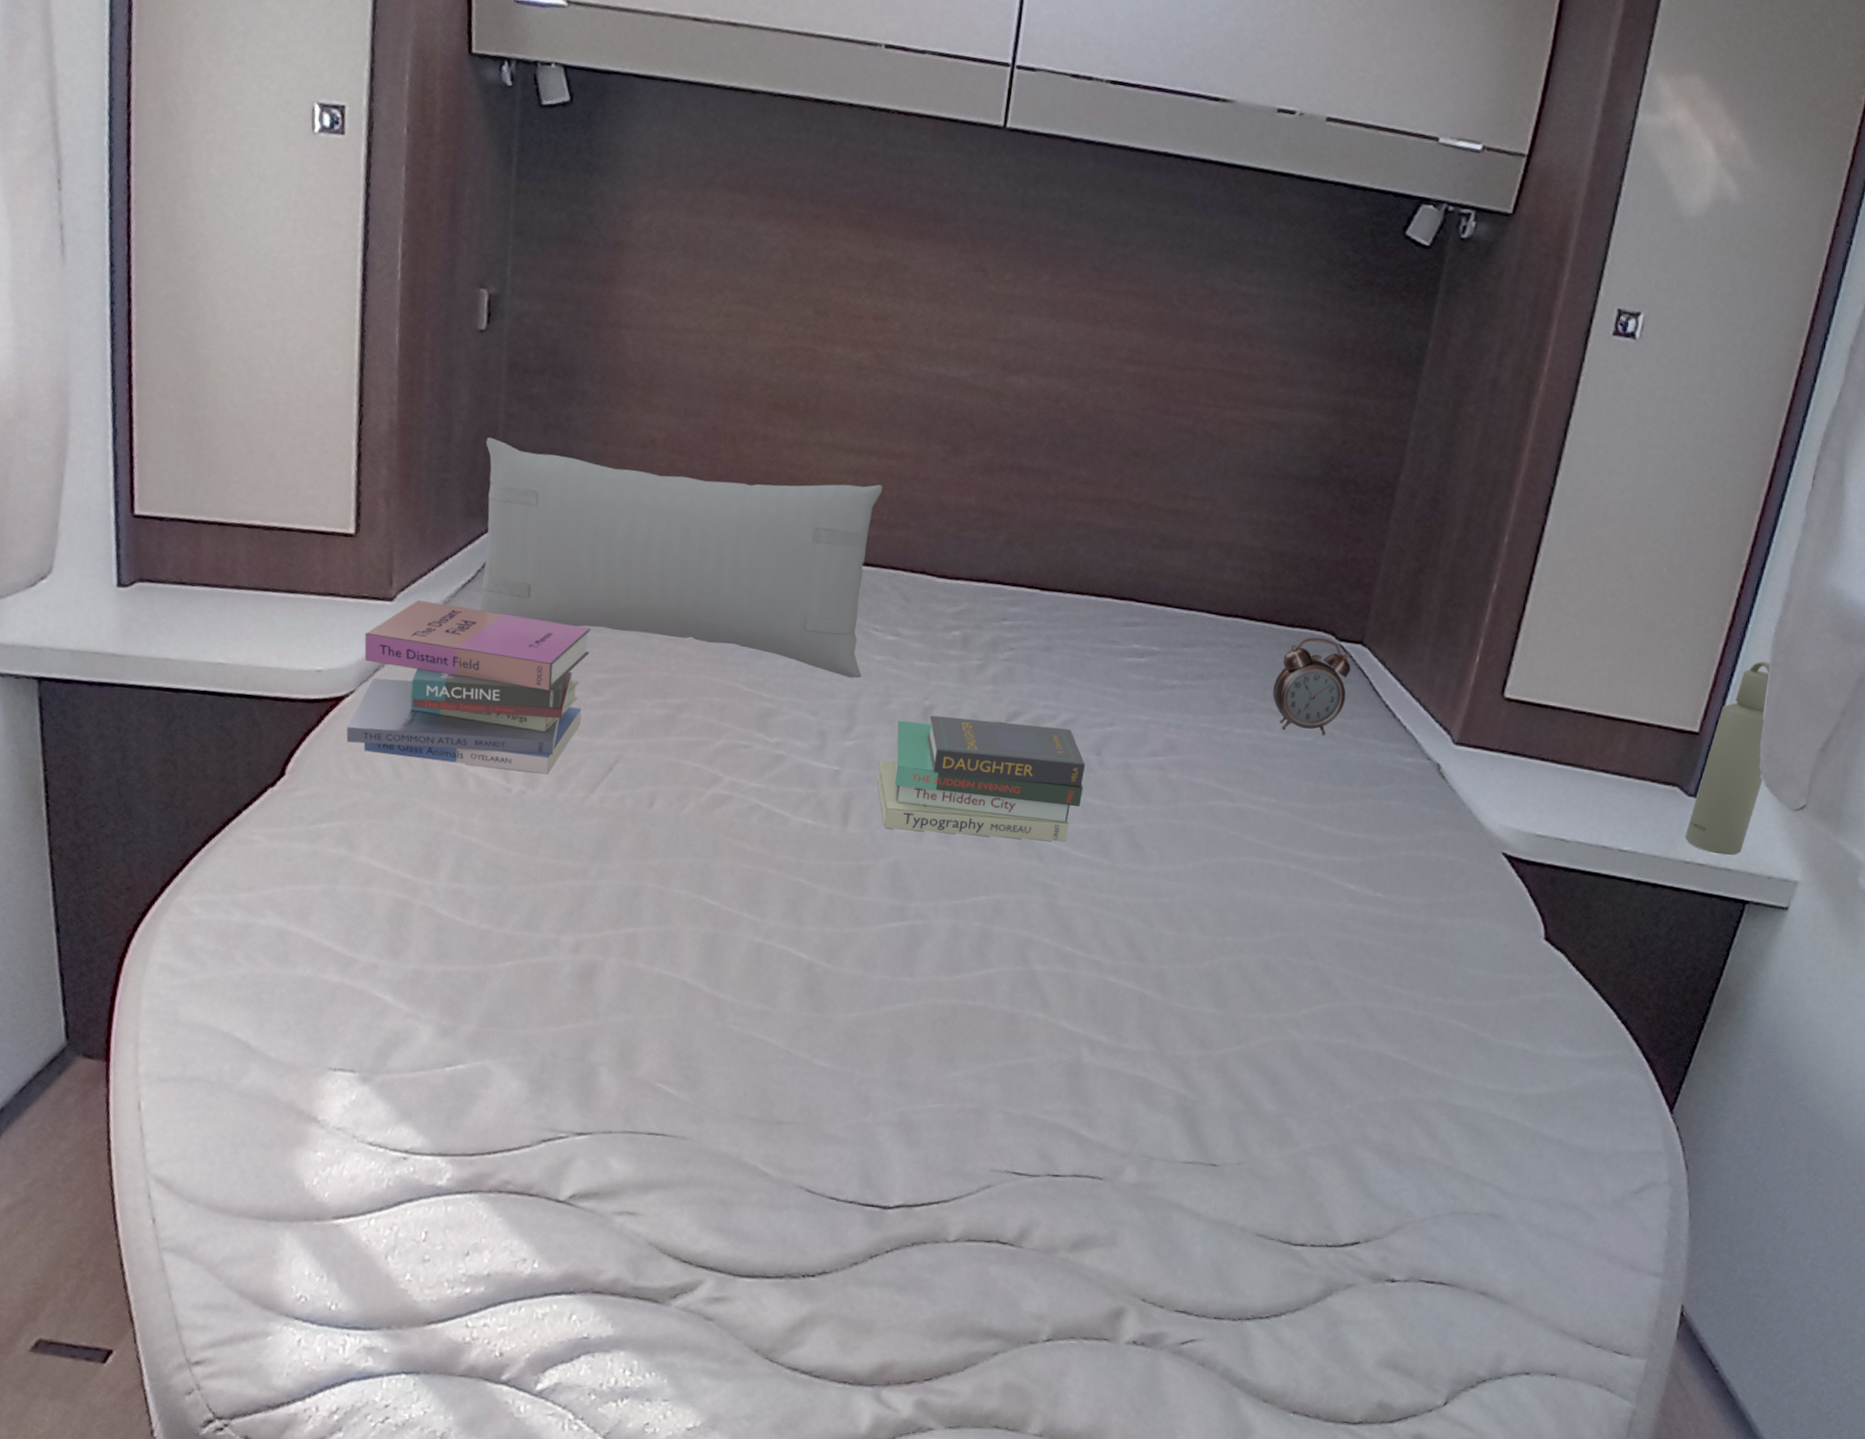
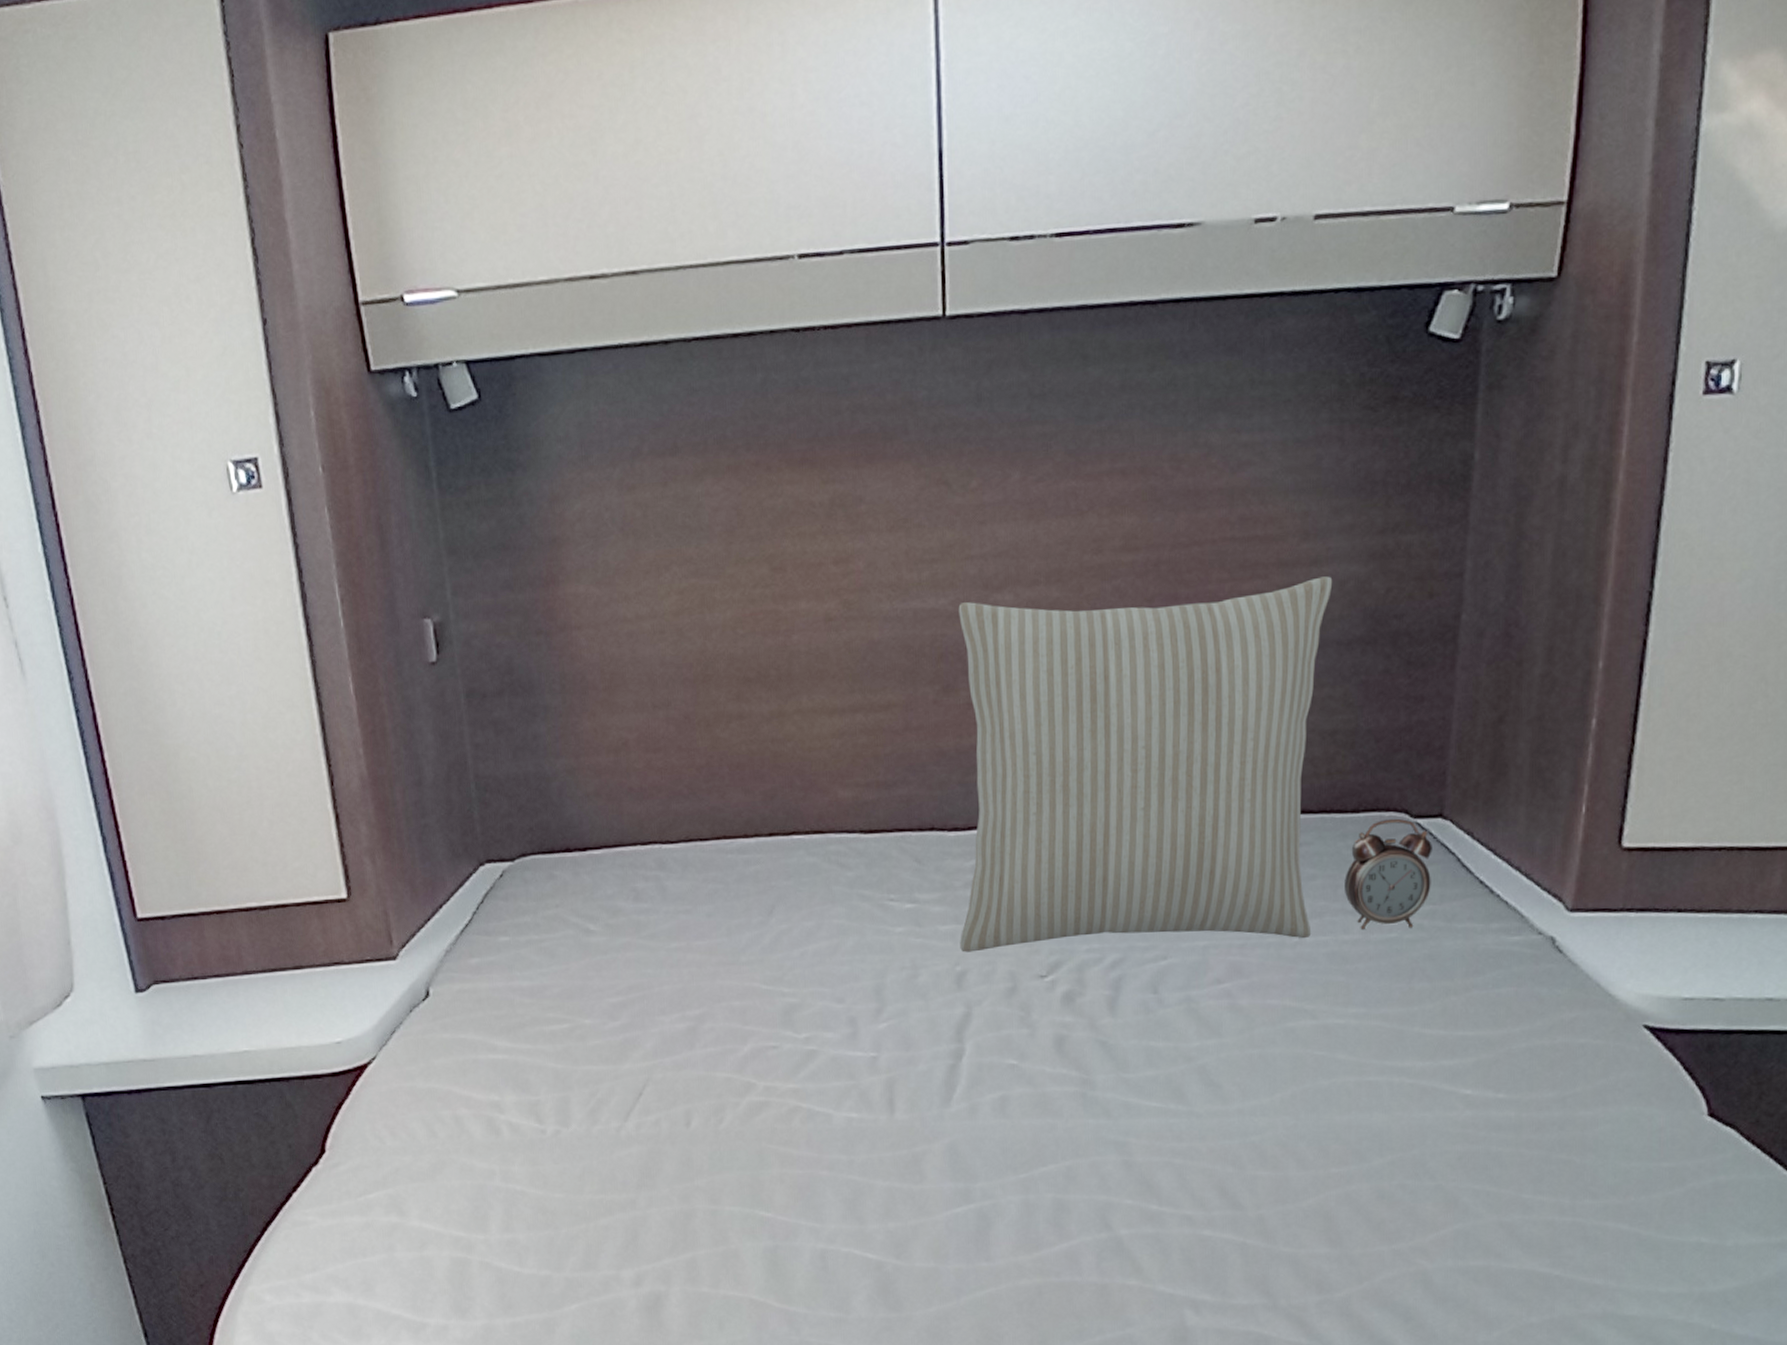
books: present [346,600,591,775] -> none [375,951,603,1116]
pillow: present [478,437,883,679] -> none [457,743,884,956]
books: present [876,715,1086,843] -> none [916,970,1144,1109]
pillow: none [931,377,1300,729] -> present [958,576,1333,953]

